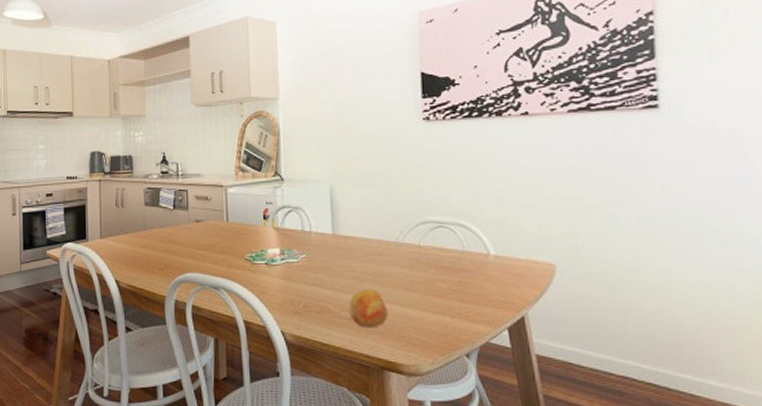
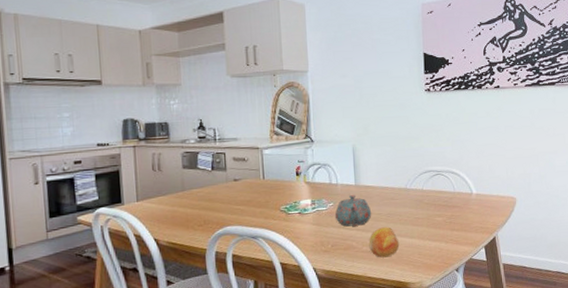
teapot: none [307,246,353,285] -> present [334,195,372,227]

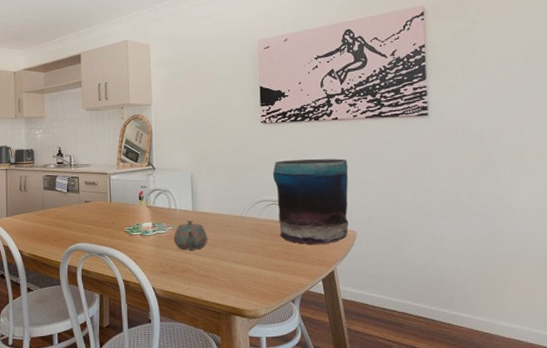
fruit: present [369,227,400,258] -> none [205,253,235,283]
vase: none [436,127,509,214] -> present [272,159,349,245]

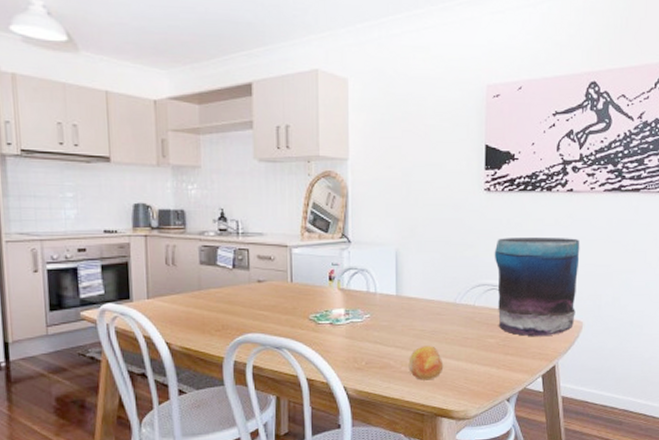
teapot: present [173,220,208,250] -> none [371,307,414,343]
fruit: none [205,253,235,283] -> present [408,346,444,381]

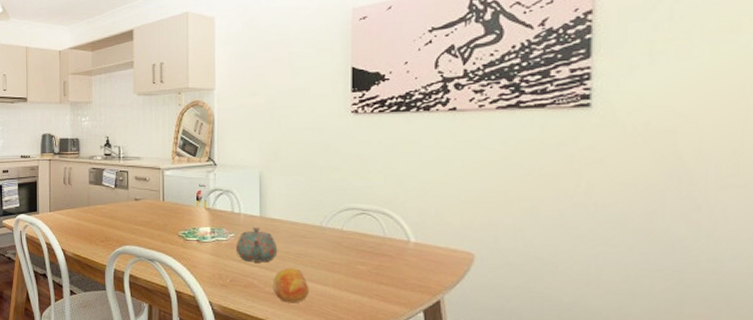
teapot: none [371,307,414,343] -> present [235,227,278,263]
vase: present [494,238,580,337] -> none [363,160,468,268]

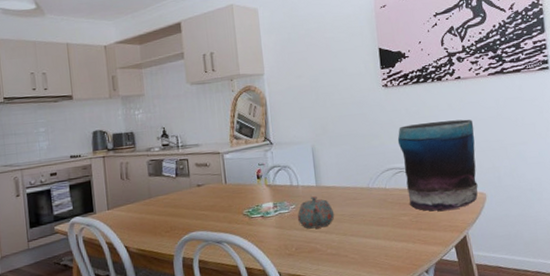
fruit: present [272,268,310,304] -> none [333,228,365,260]
vase: none [363,160,468,268] -> present [397,119,478,212]

